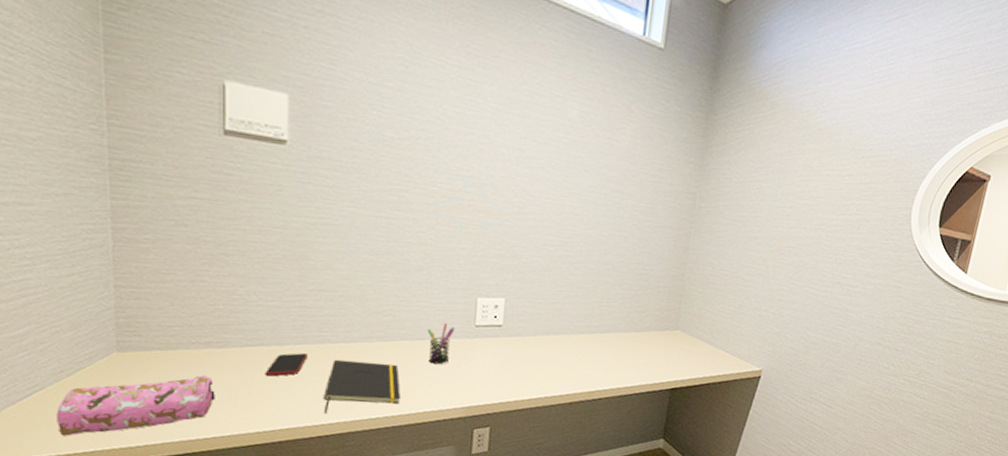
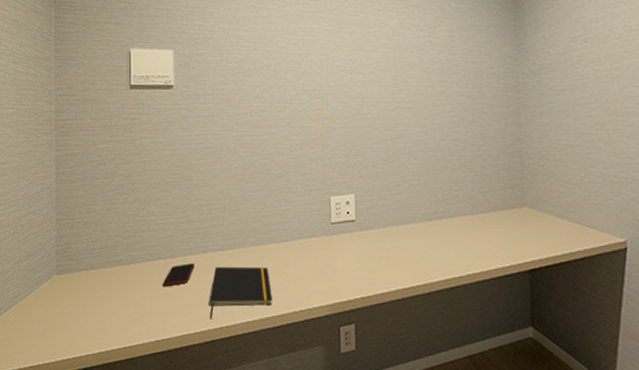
pencil case: present [56,375,215,436] -> none [14,290,125,352]
pen holder: present [428,323,455,365] -> none [291,224,314,264]

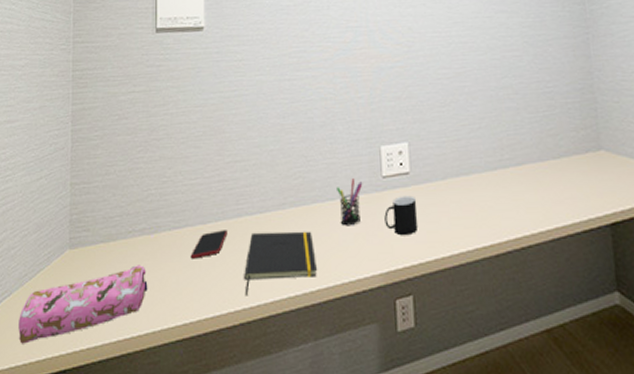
pencil case: none [14,290,125,352] -> present [18,265,148,344]
pen holder: none [291,224,314,264] -> present [337,178,363,226]
cup: none [332,240,362,274] -> present [384,195,419,236]

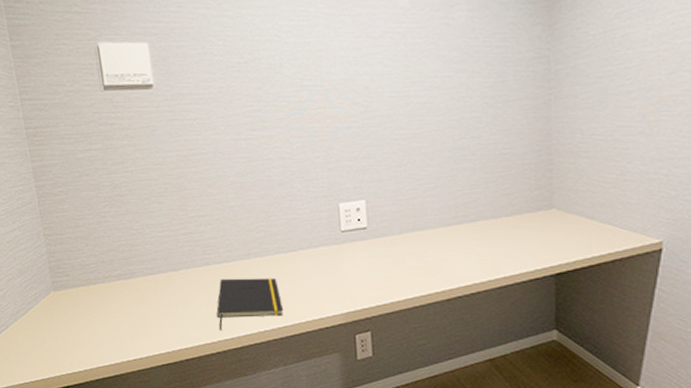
pencil case: present [18,265,148,344] -> none [19,305,131,366]
smartphone: present [190,230,228,259] -> none [166,276,198,300]
pen holder: present [337,178,363,226] -> none [298,232,323,274]
cup: present [384,195,419,236] -> none [343,248,376,283]

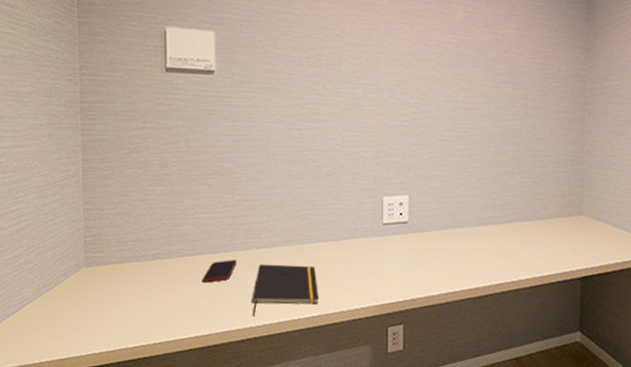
smartphone: none [166,276,198,300] -> present [202,260,237,283]

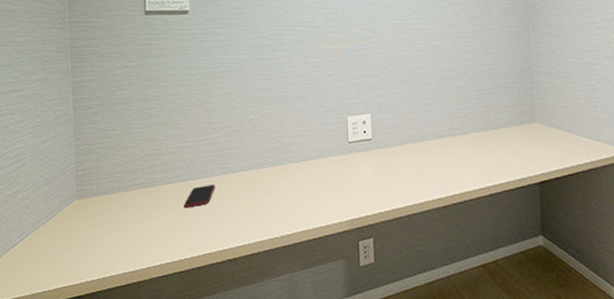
notepad: present [252,264,318,317] -> none [230,186,292,238]

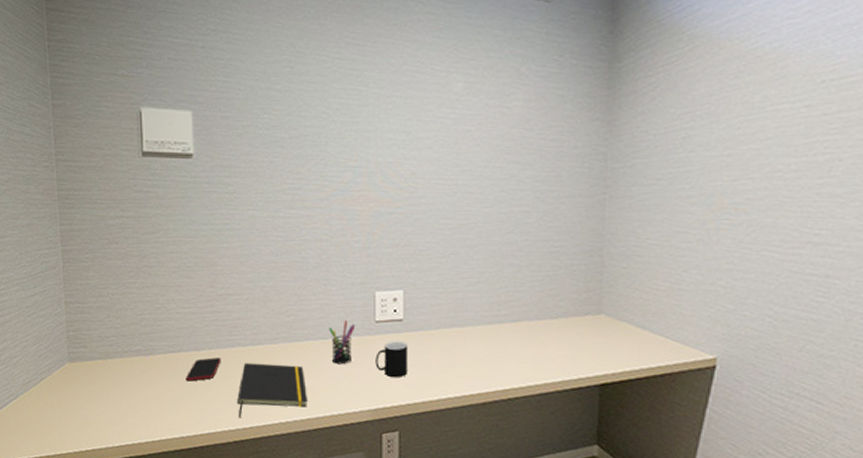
notepad: none [230,186,292,238] -> present [237,362,307,418]
pen holder: none [309,143,332,183] -> present [329,320,356,365]
cup: none [350,158,379,191] -> present [375,341,409,378]

